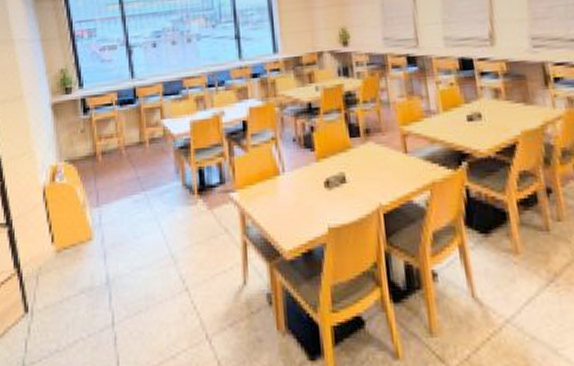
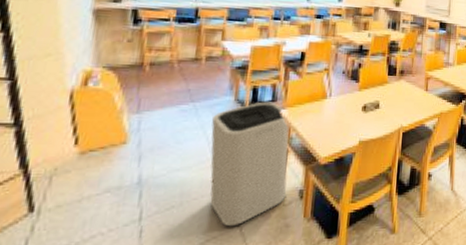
trash can: none [164,184,253,338] -> present [210,101,290,227]

